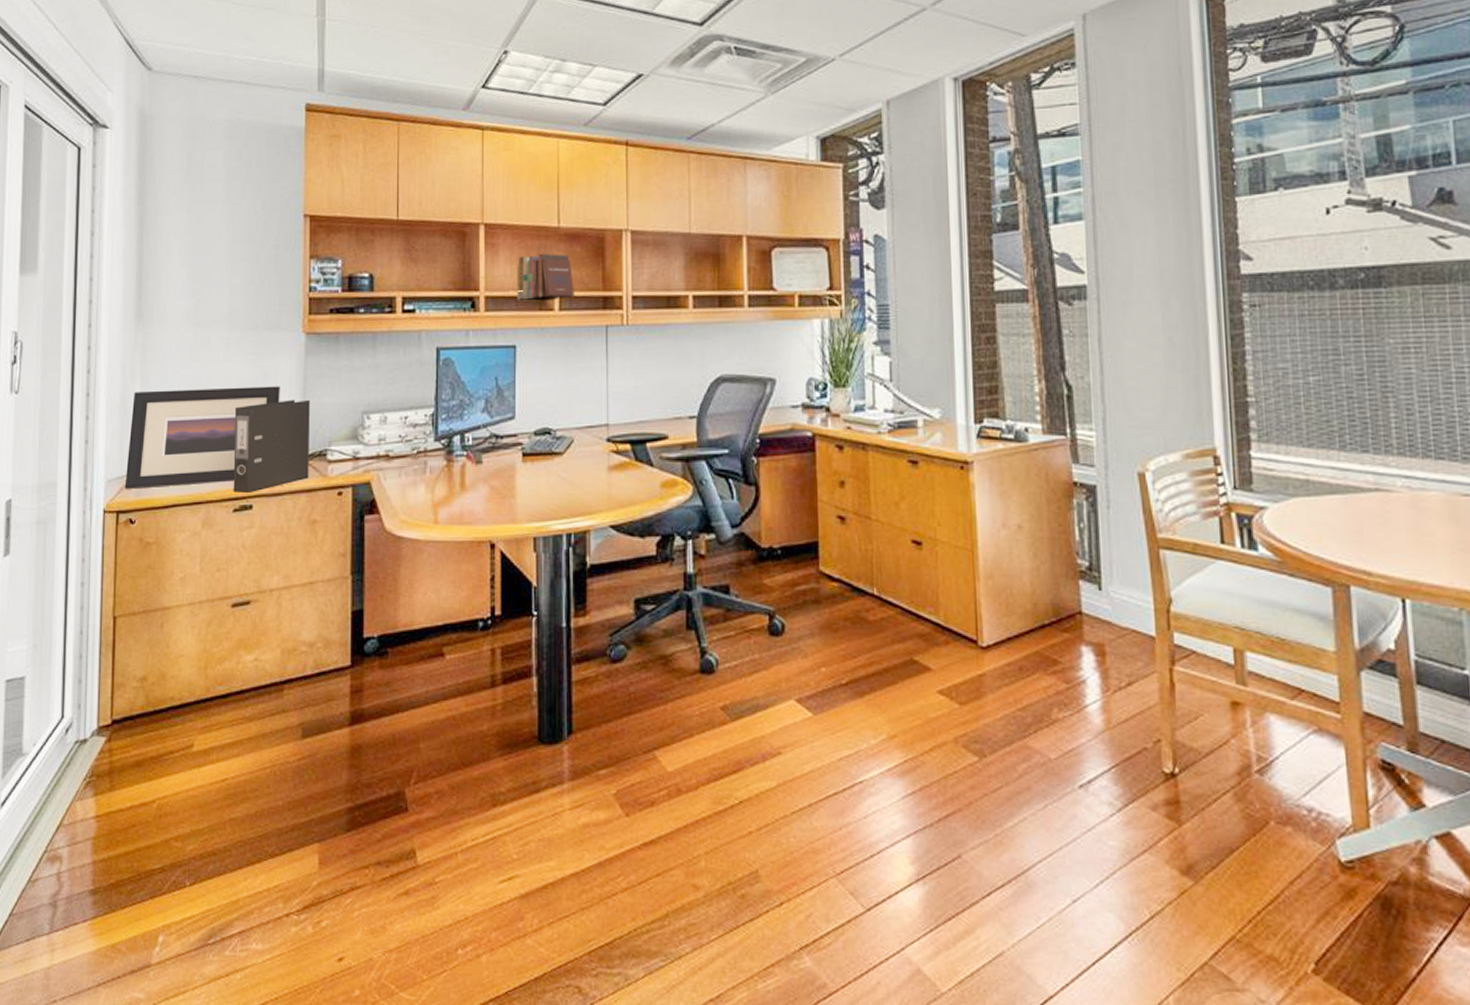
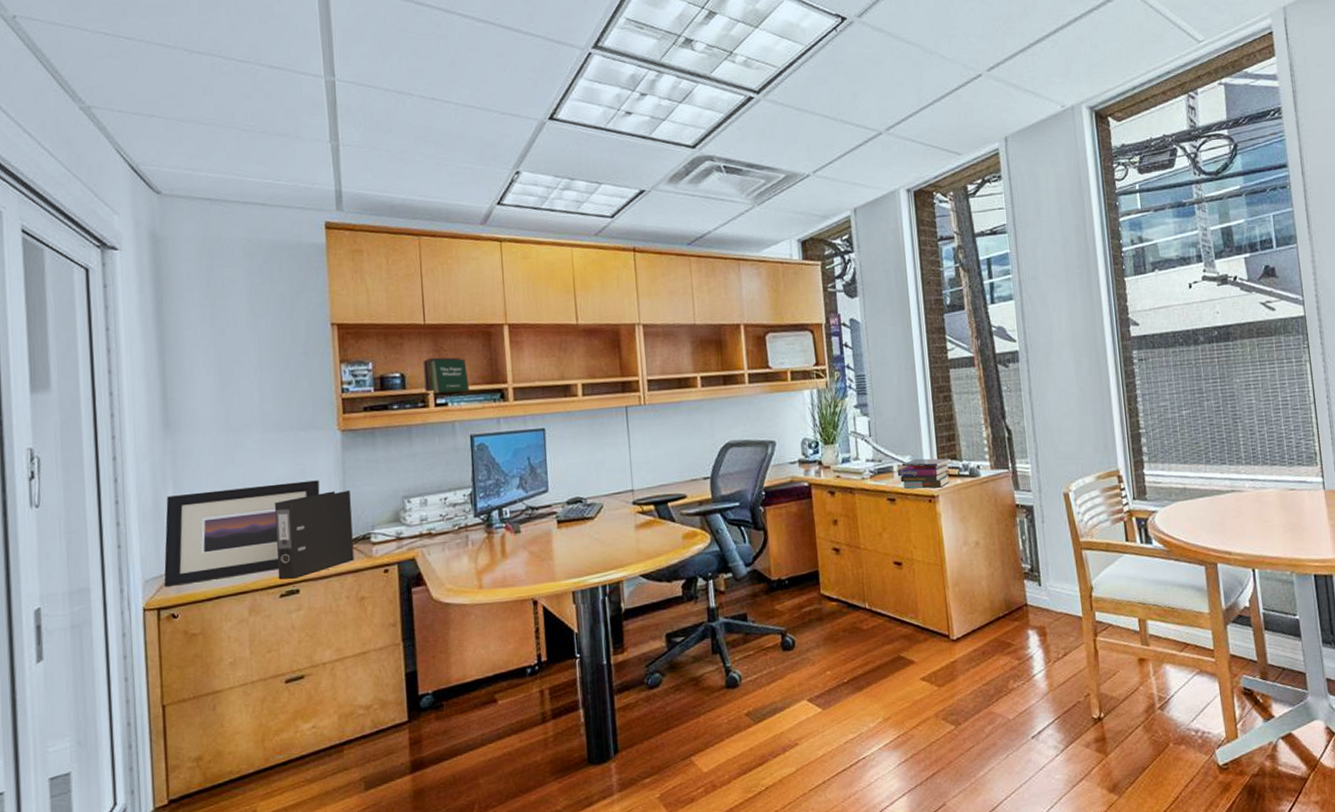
books: none [393,257,439,301] -> present [423,357,470,396]
books: present [516,253,574,301] -> none [540,347,595,390]
books: none [922,414,991,452] -> present [897,458,951,489]

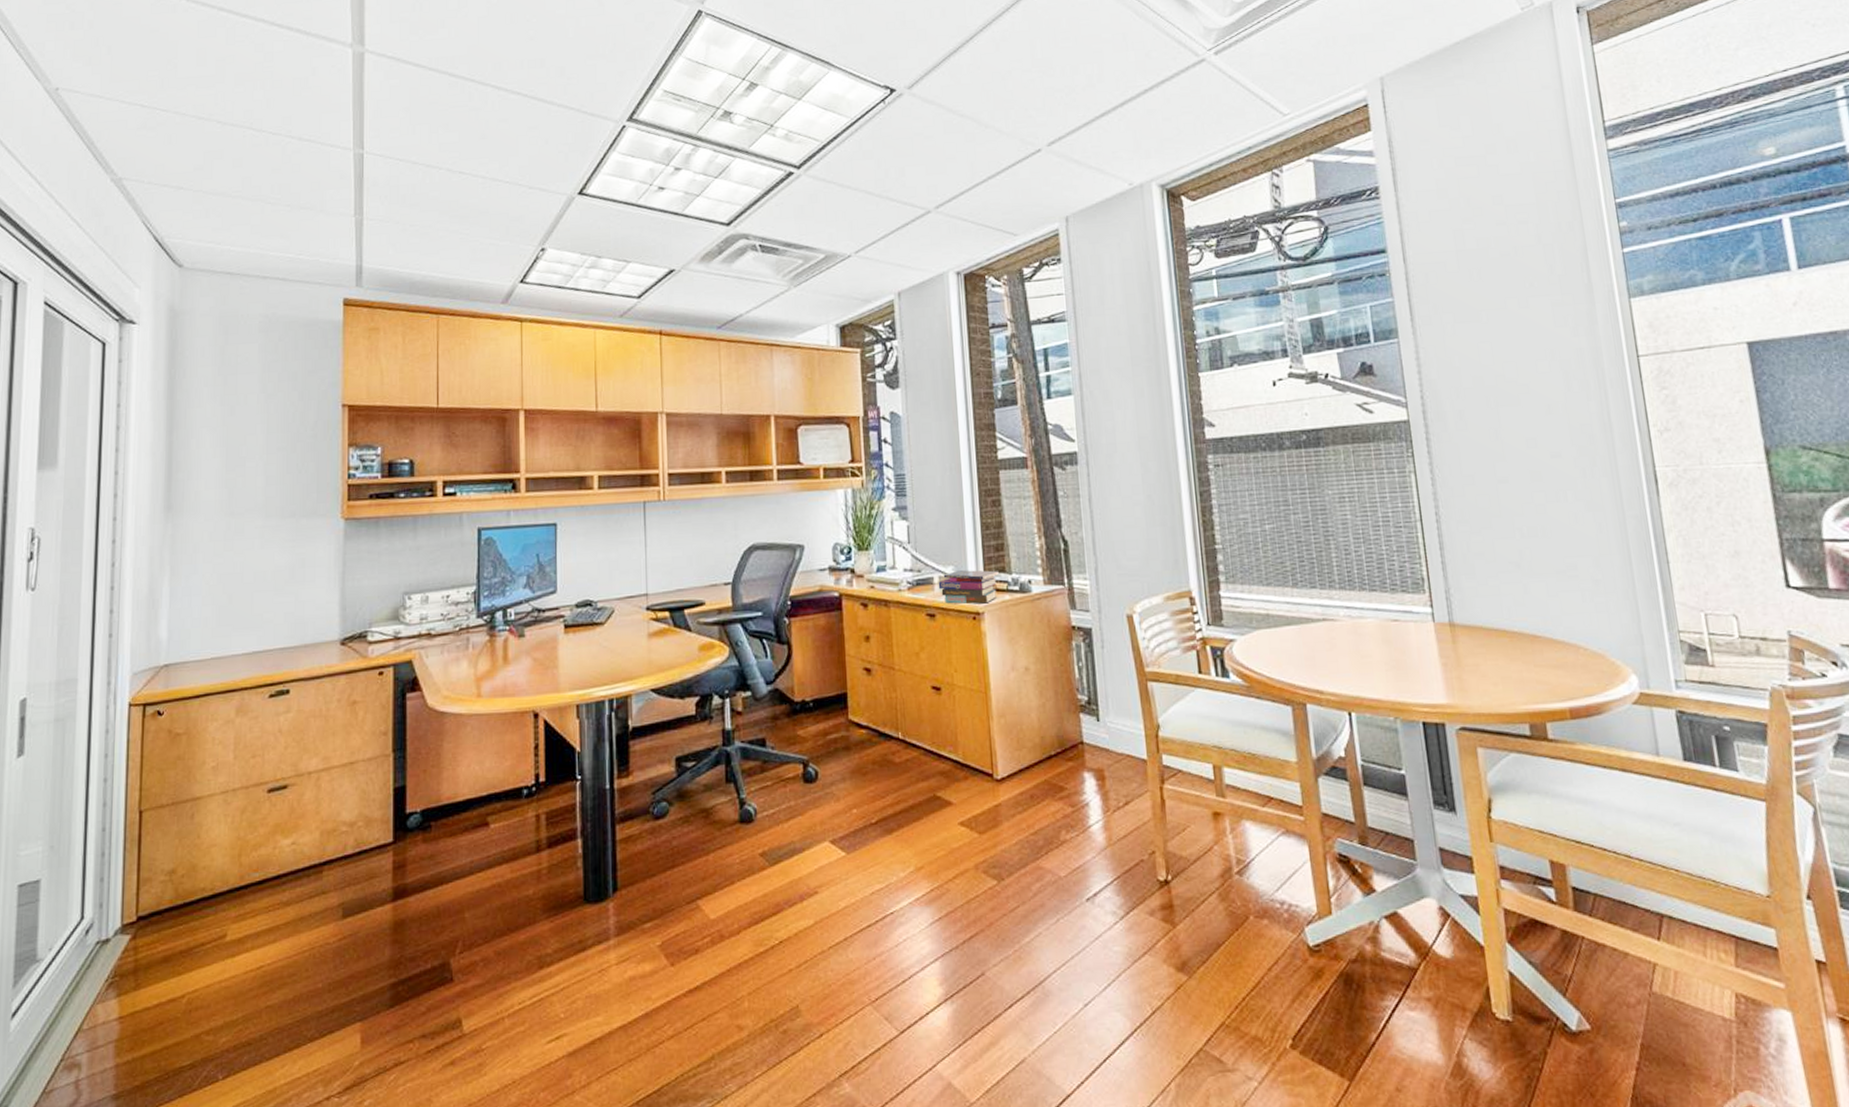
picture frame: present [164,480,320,587] -> none [152,571,318,681]
binder: present [274,490,354,580] -> none [269,583,349,679]
books: present [423,357,470,396] -> none [433,443,480,485]

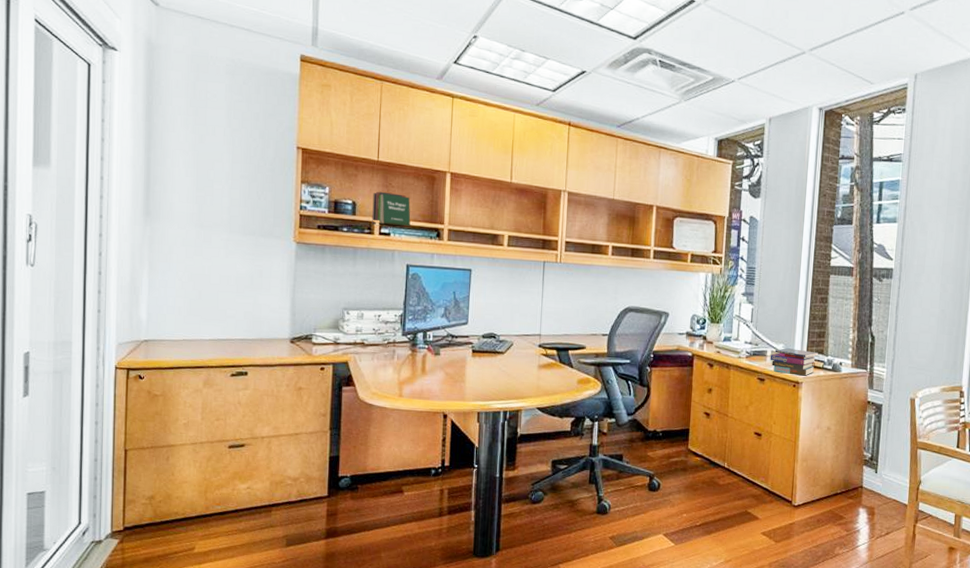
books: none [433,443,480,485] -> present [372,191,411,228]

